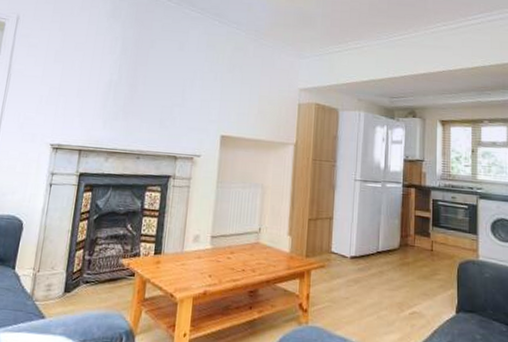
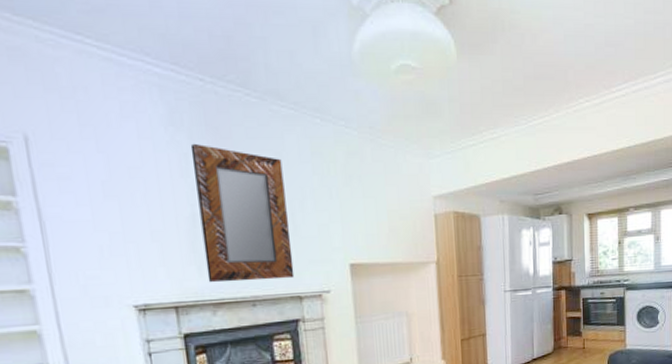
home mirror: none [108,30,184,141] -> present [190,143,295,283]

